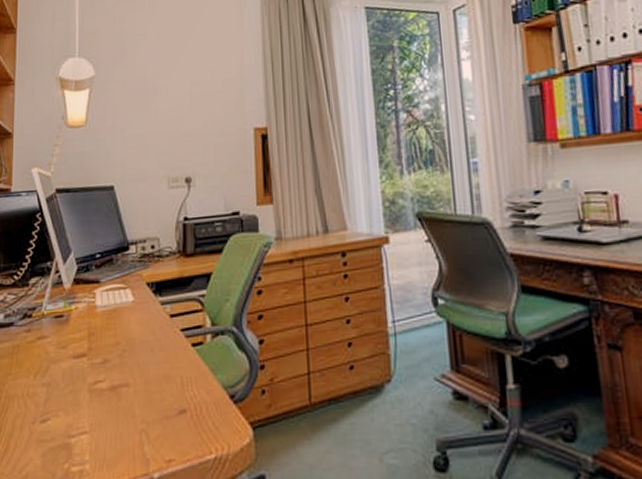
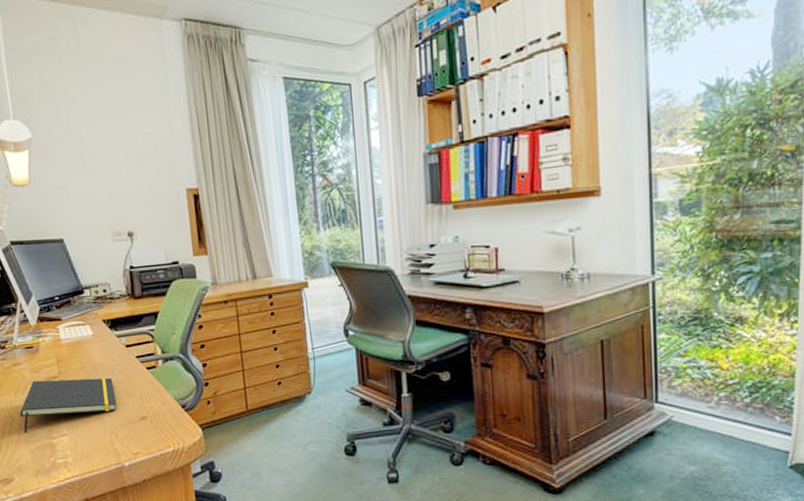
notepad: none [36,356,152,430] -> present [19,377,117,434]

